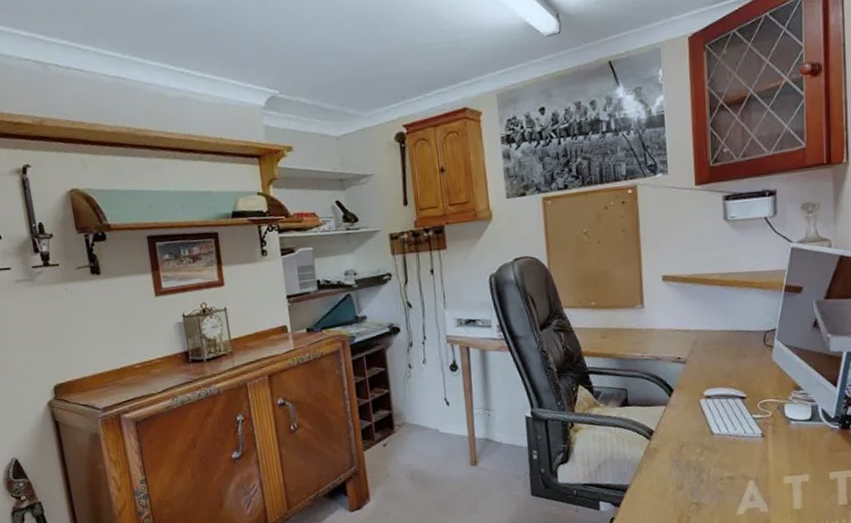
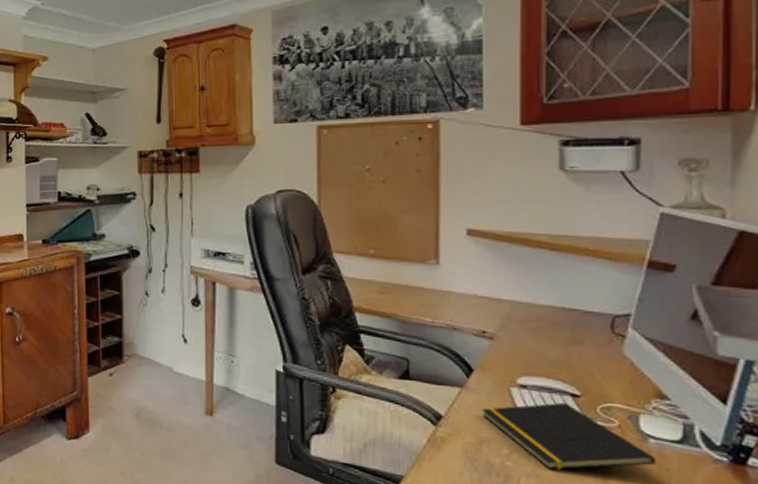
notepad: none [681,404,797,458] -> present [482,402,657,470]

